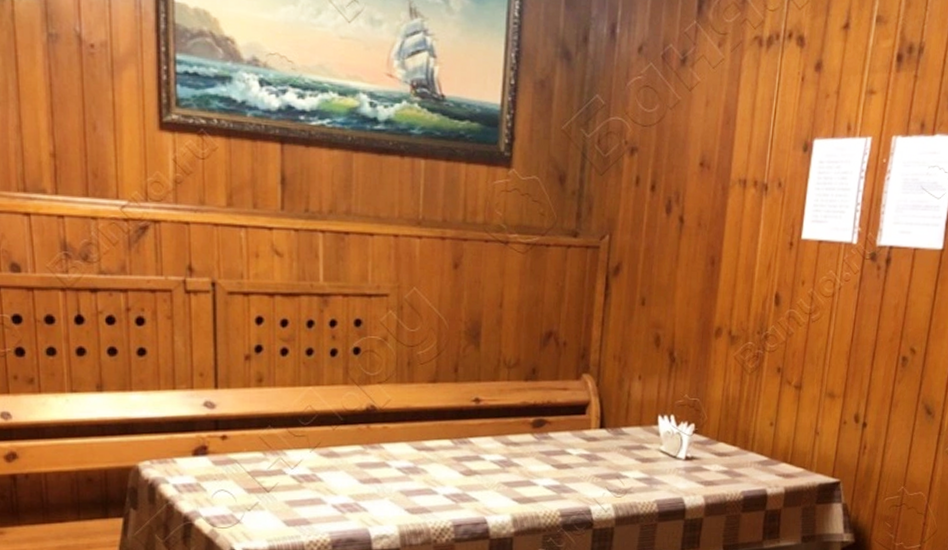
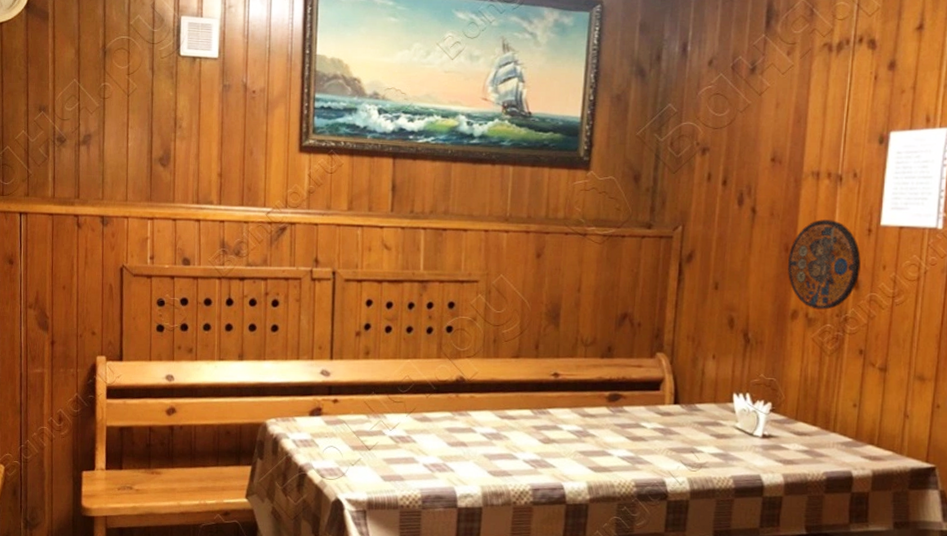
manhole cover: none [713,231,782,327] -> present [788,219,861,310]

